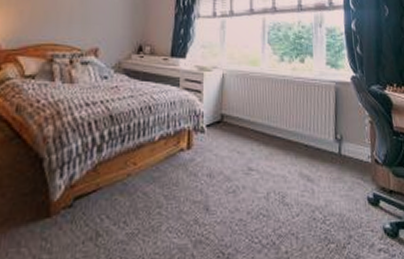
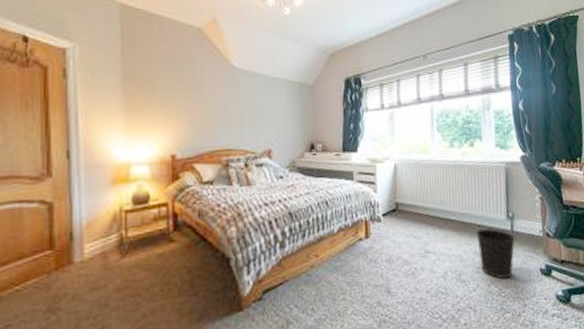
wastebasket: none [302,149,343,206] -> present [476,228,516,279]

